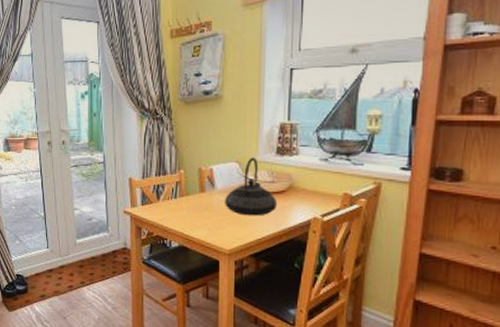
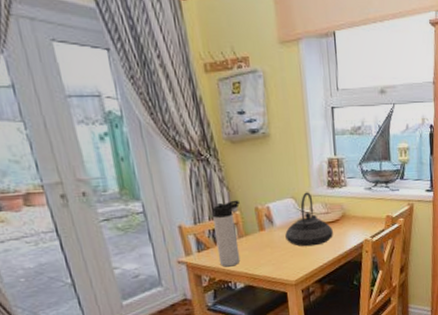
thermos bottle: none [159,159,185,224] -> present [212,200,241,267]

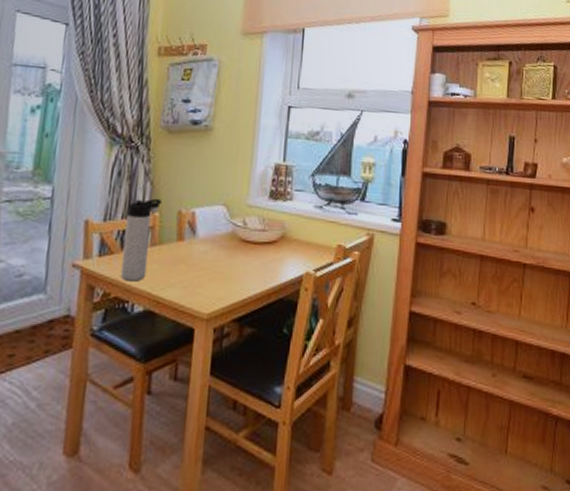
teapot: present [285,192,333,247] -> none [207,200,267,271]

